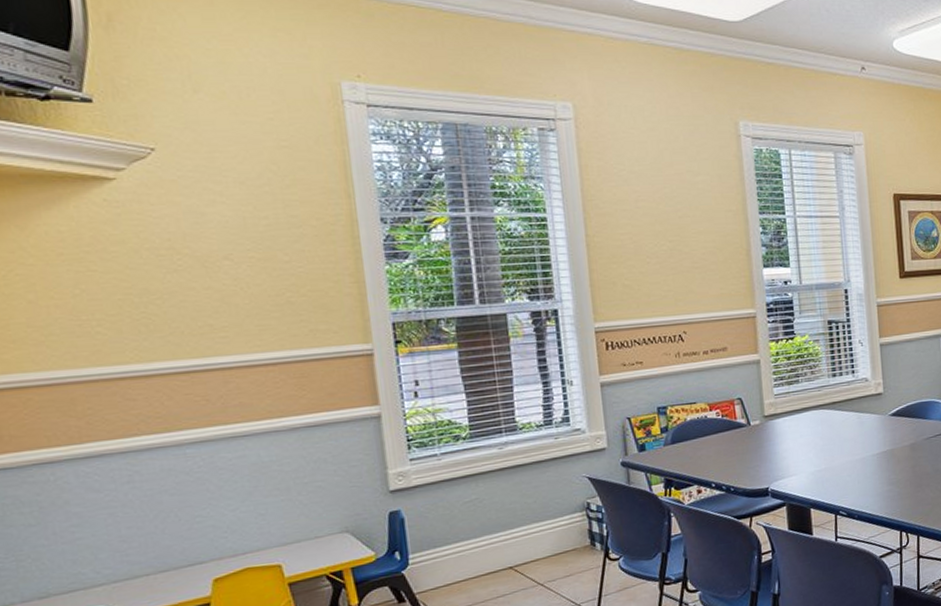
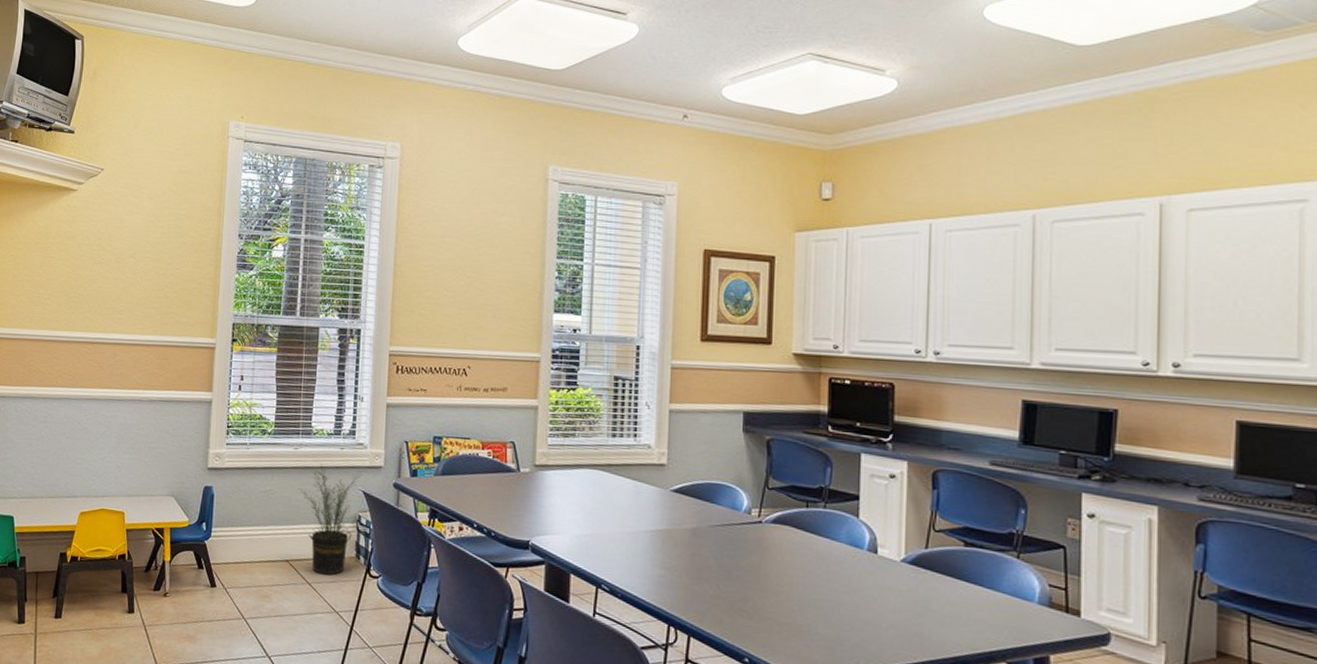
potted plant: none [511,456,586,572] -> present [299,465,364,576]

